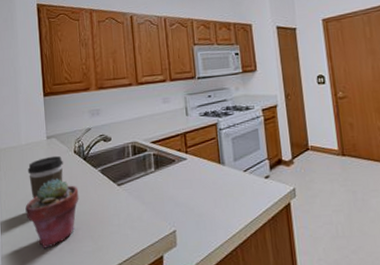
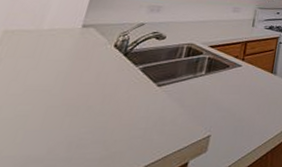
potted succulent: present [25,178,79,248] -> none [14,73,105,157]
coffee cup: present [27,155,63,198] -> none [33,47,96,94]

